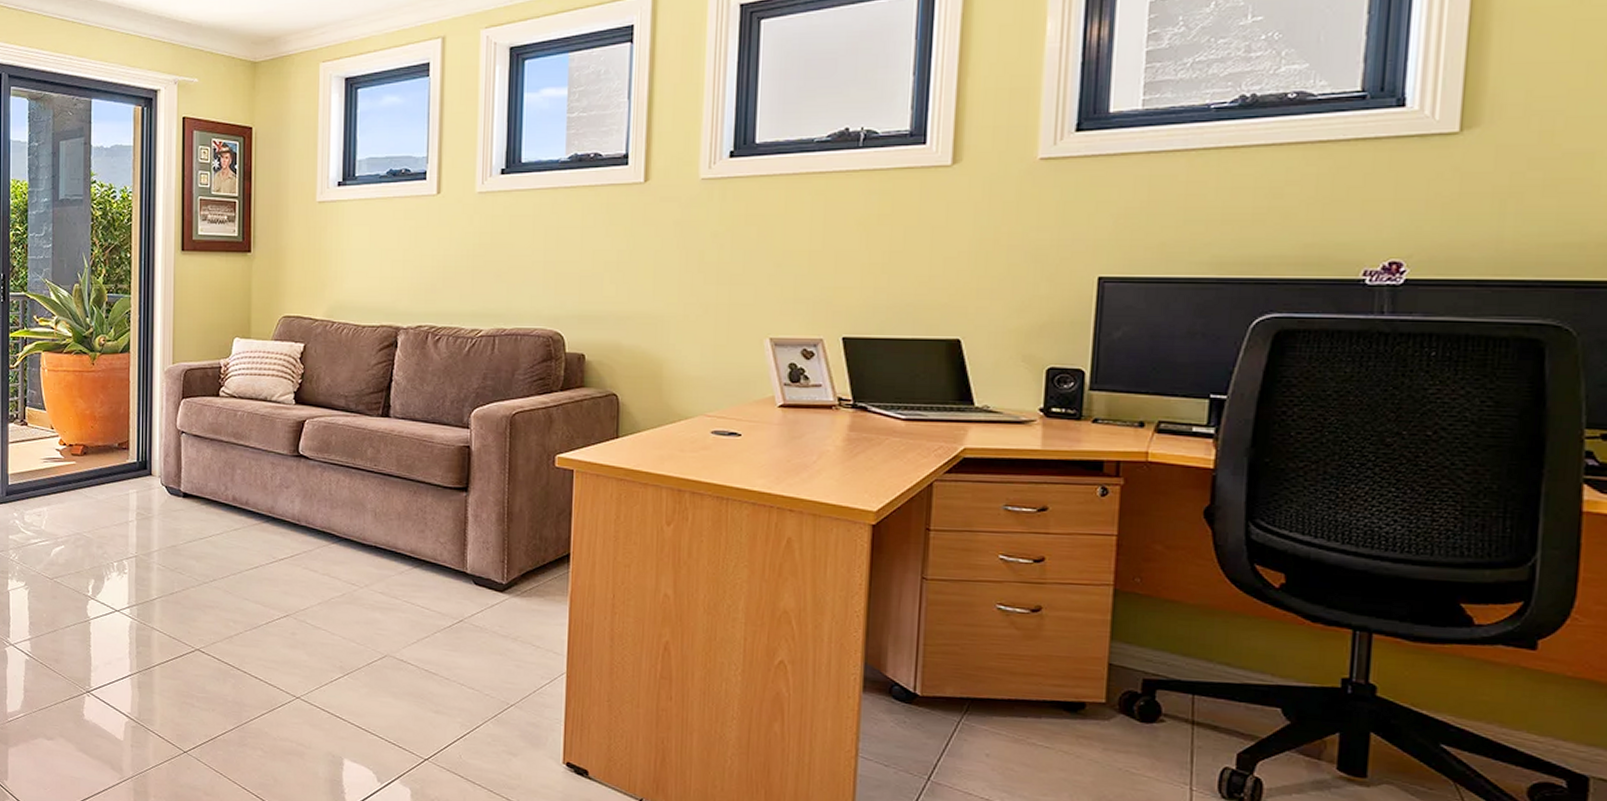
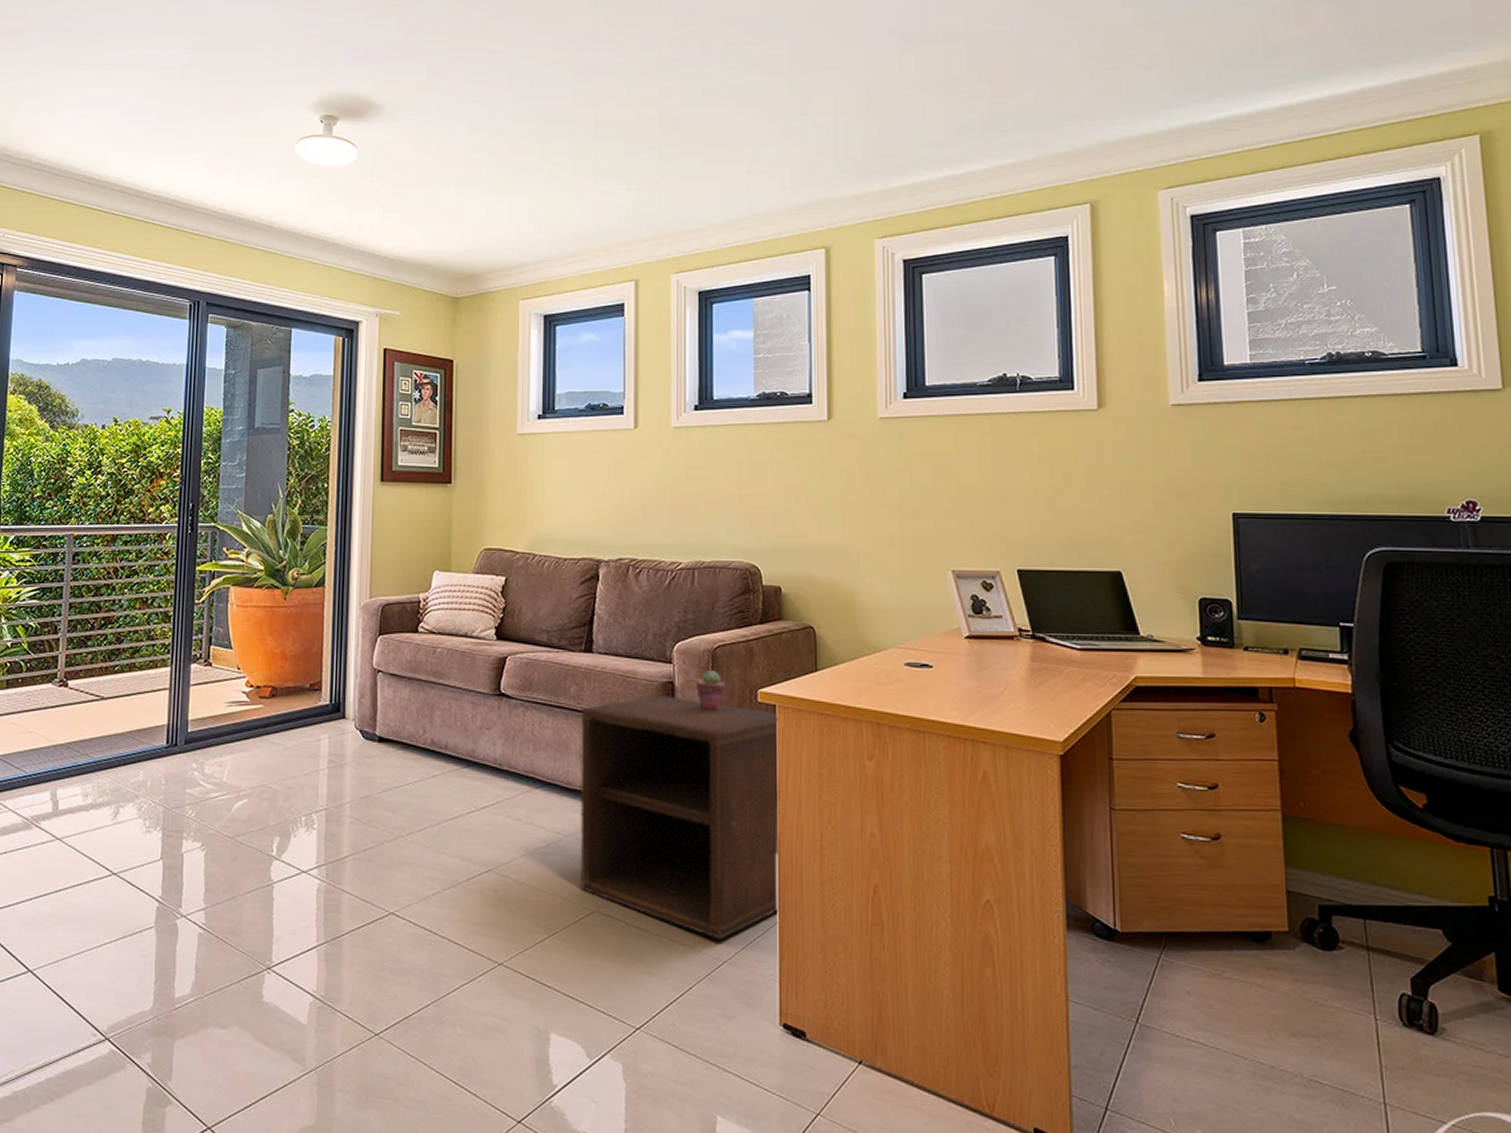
nightstand: none [373,459,576,686] -> present [580,695,779,940]
potted succulent: none [493,436,524,476] -> present [696,671,726,712]

